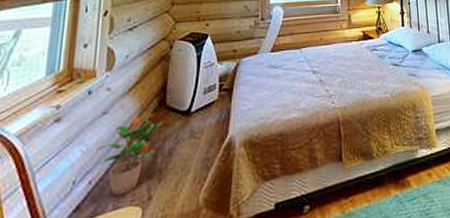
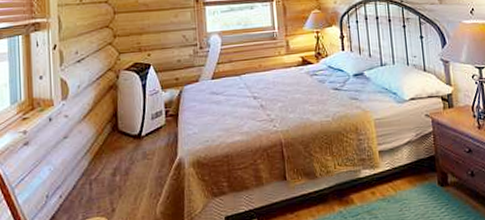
potted plant: present [96,126,150,196] -> none [62,148,109,208]
potted plant: present [128,112,163,156] -> none [88,136,117,174]

